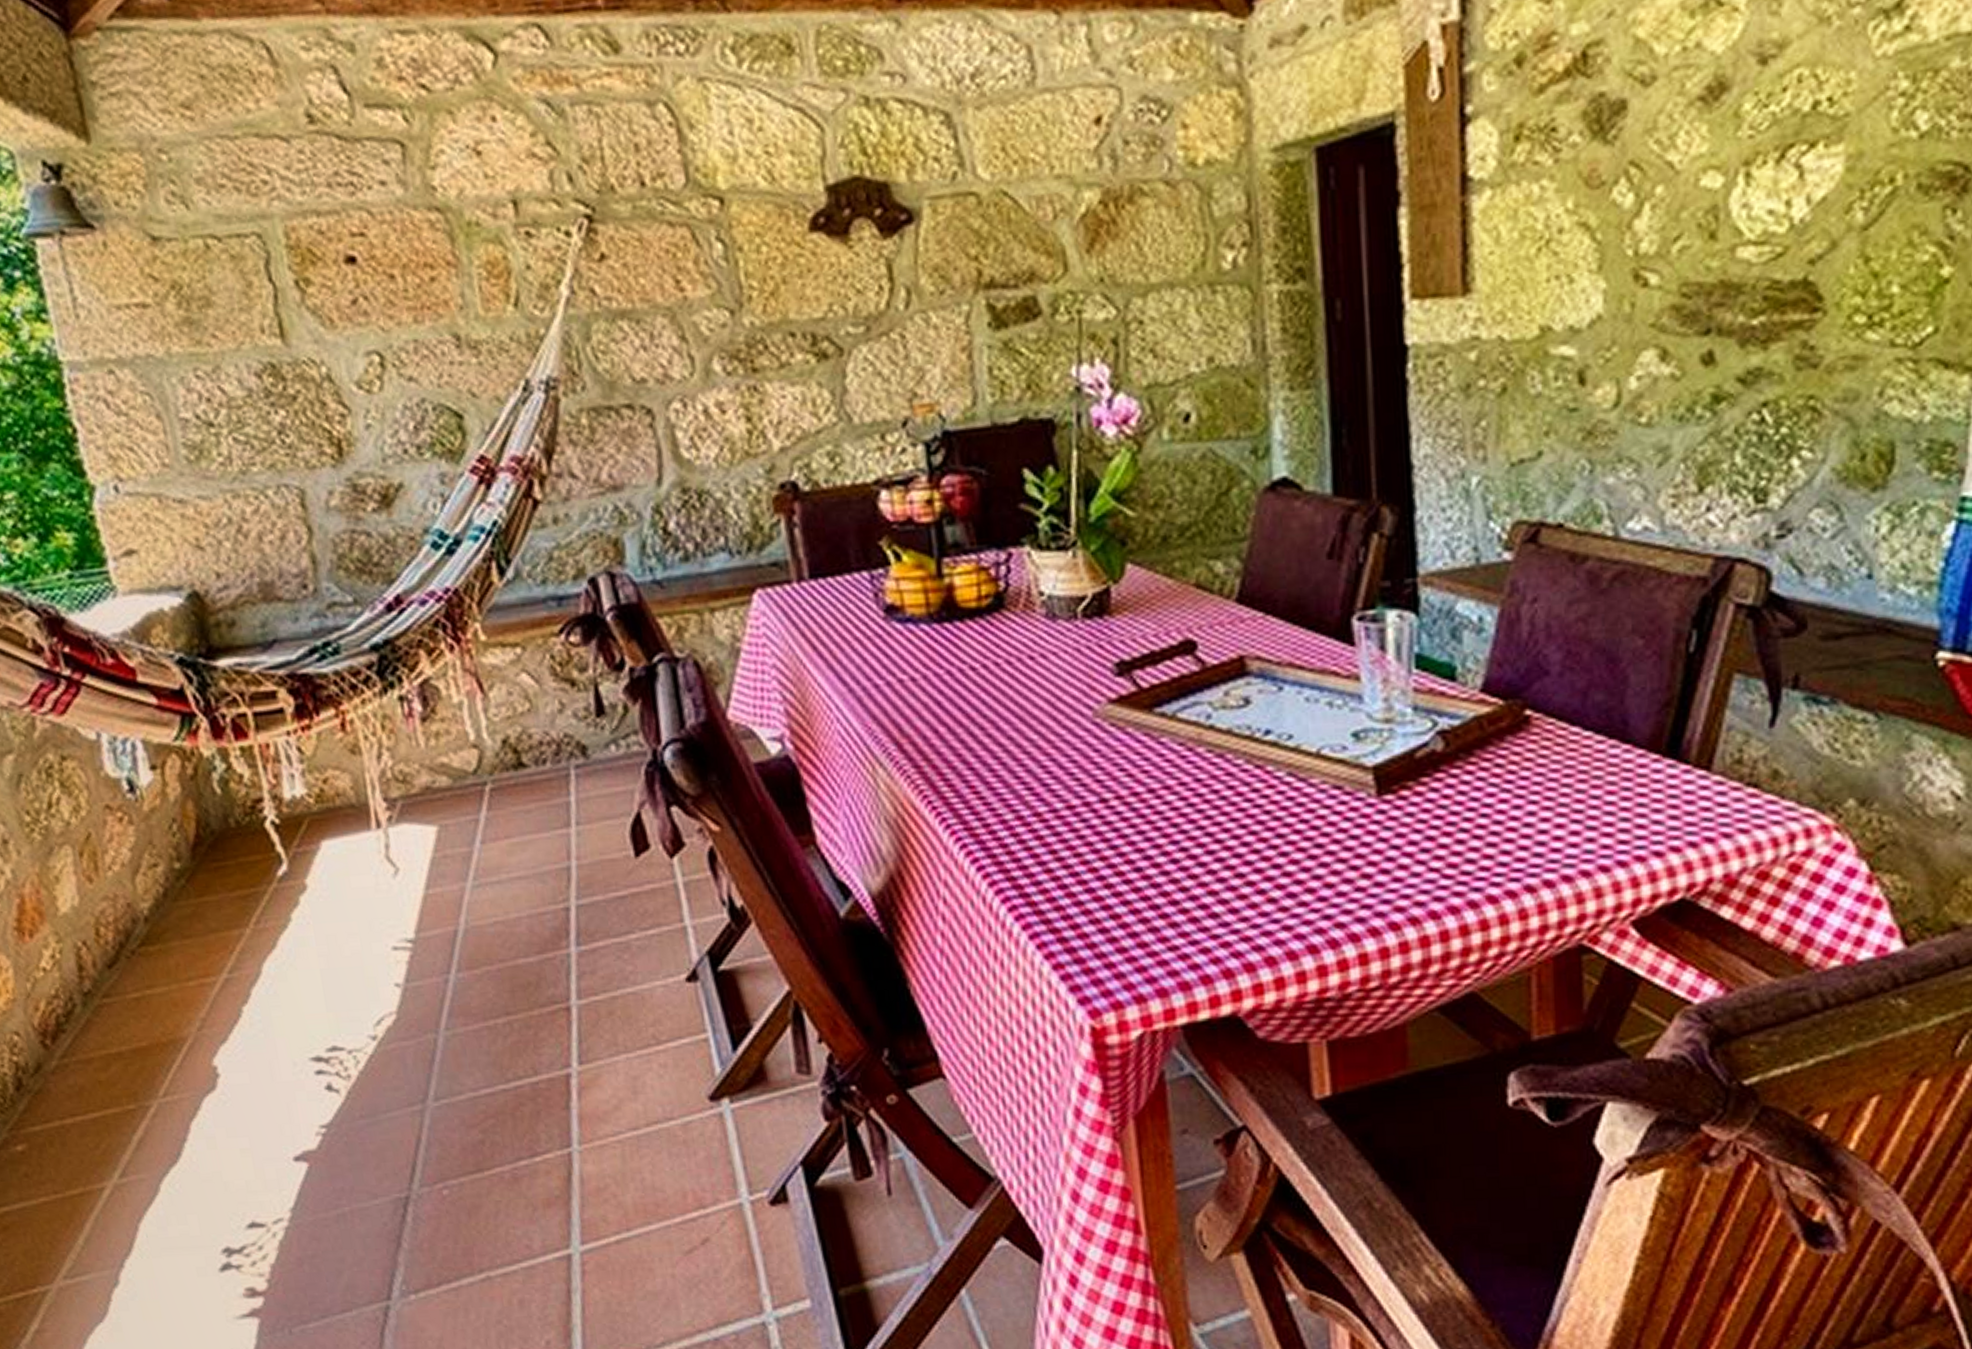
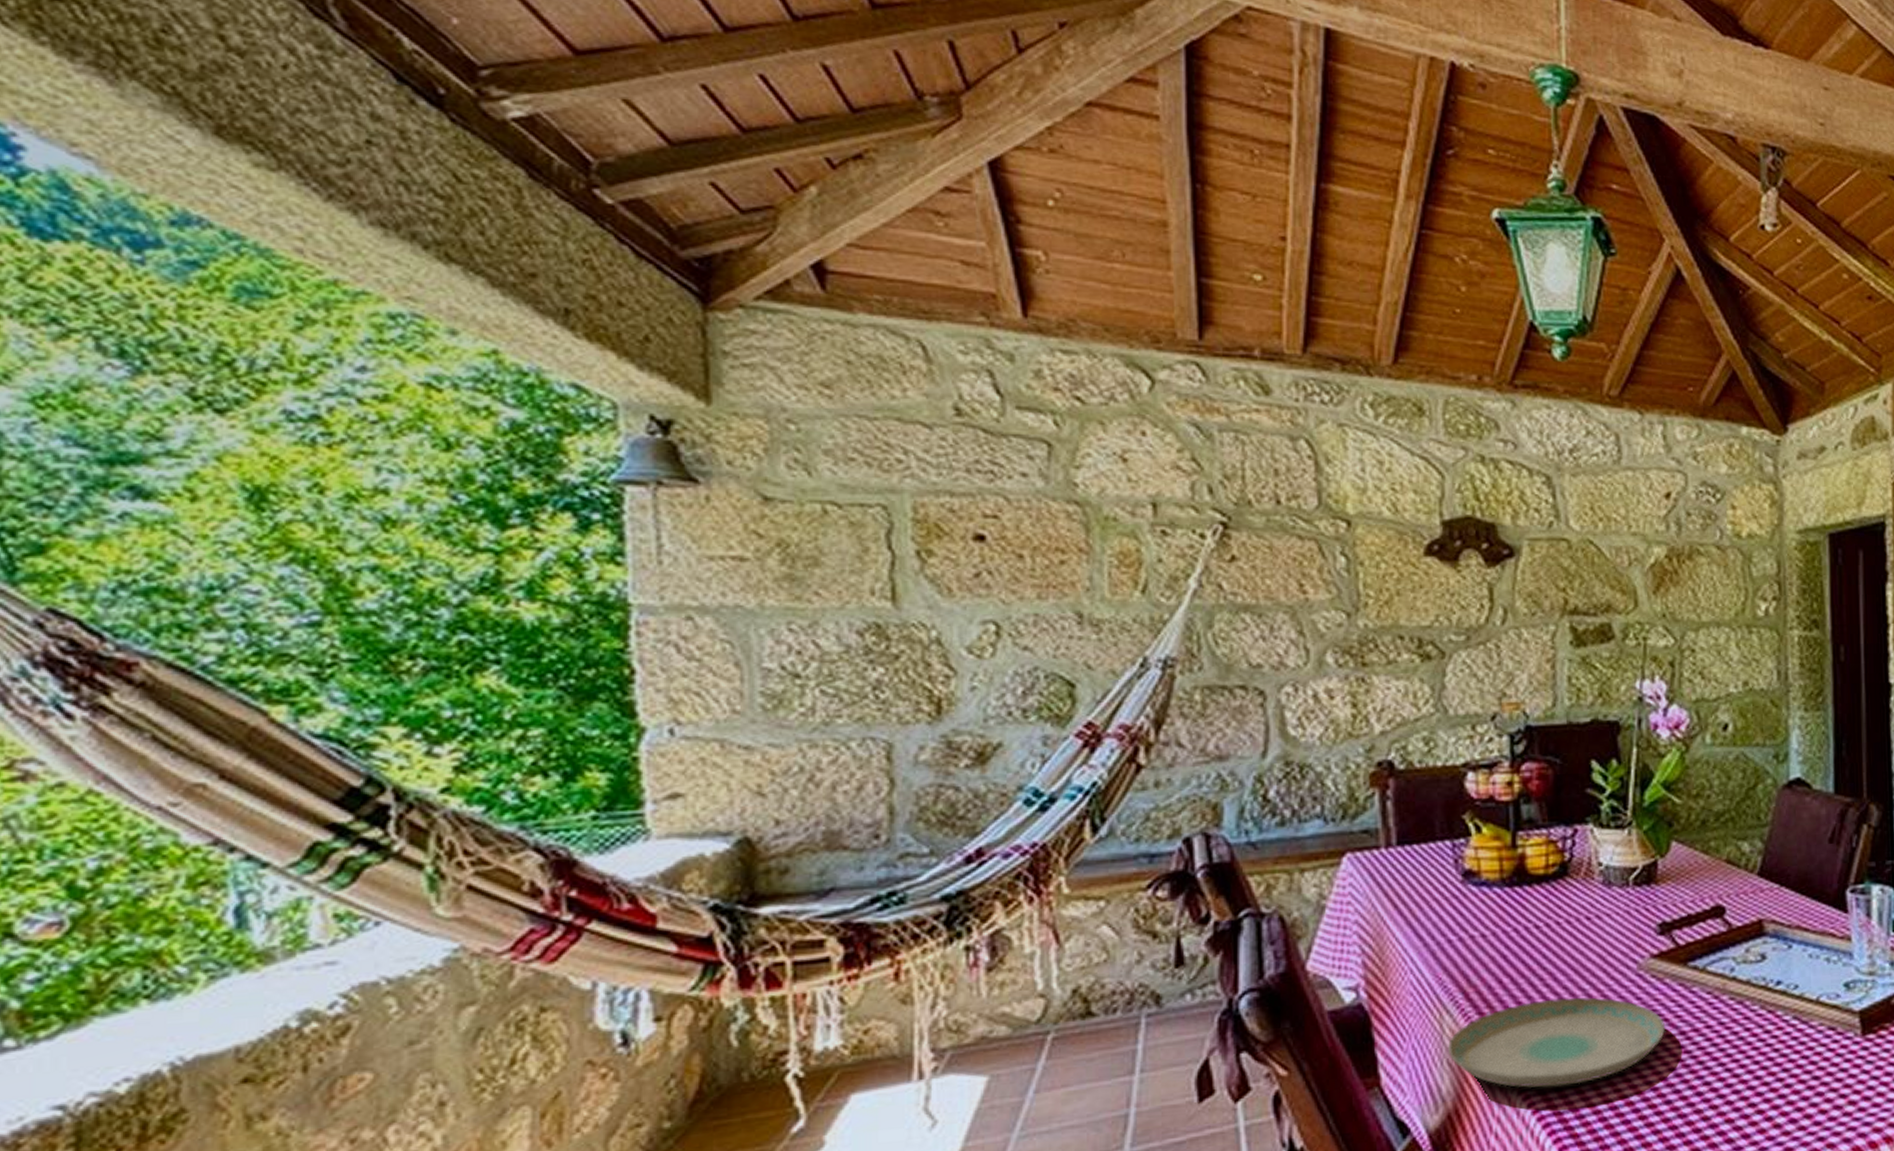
plate: none [884,749,1131,850] -> present [1448,997,1666,1088]

